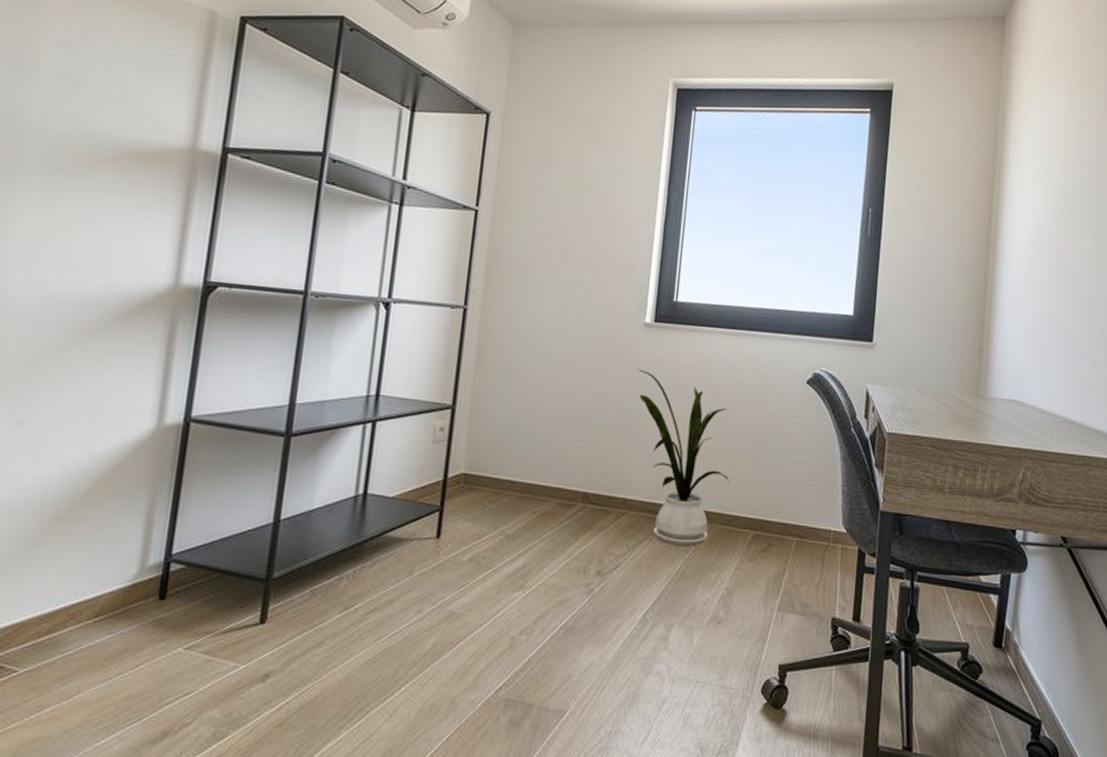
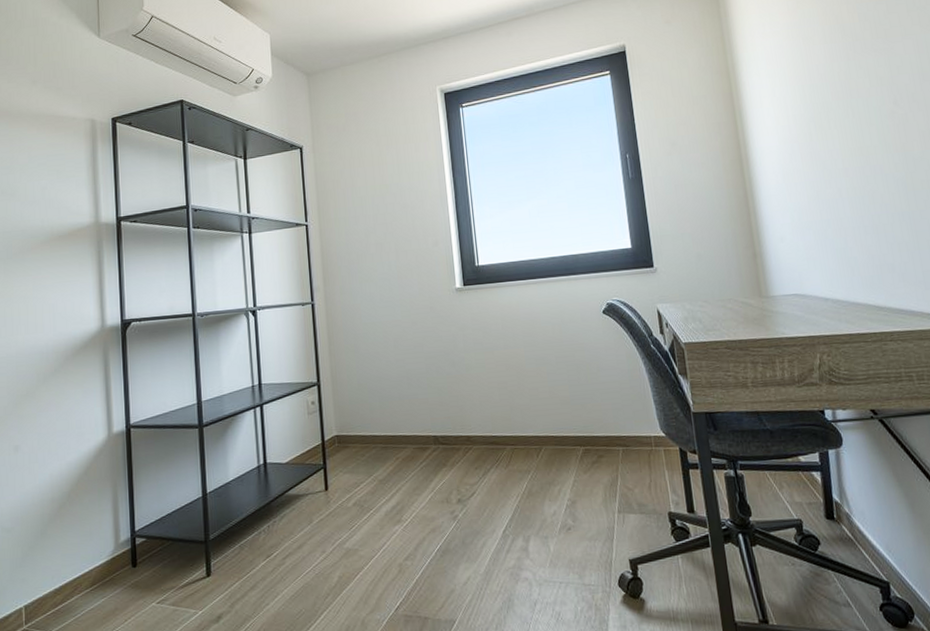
house plant: present [638,368,729,546] -> none [458,326,553,469]

